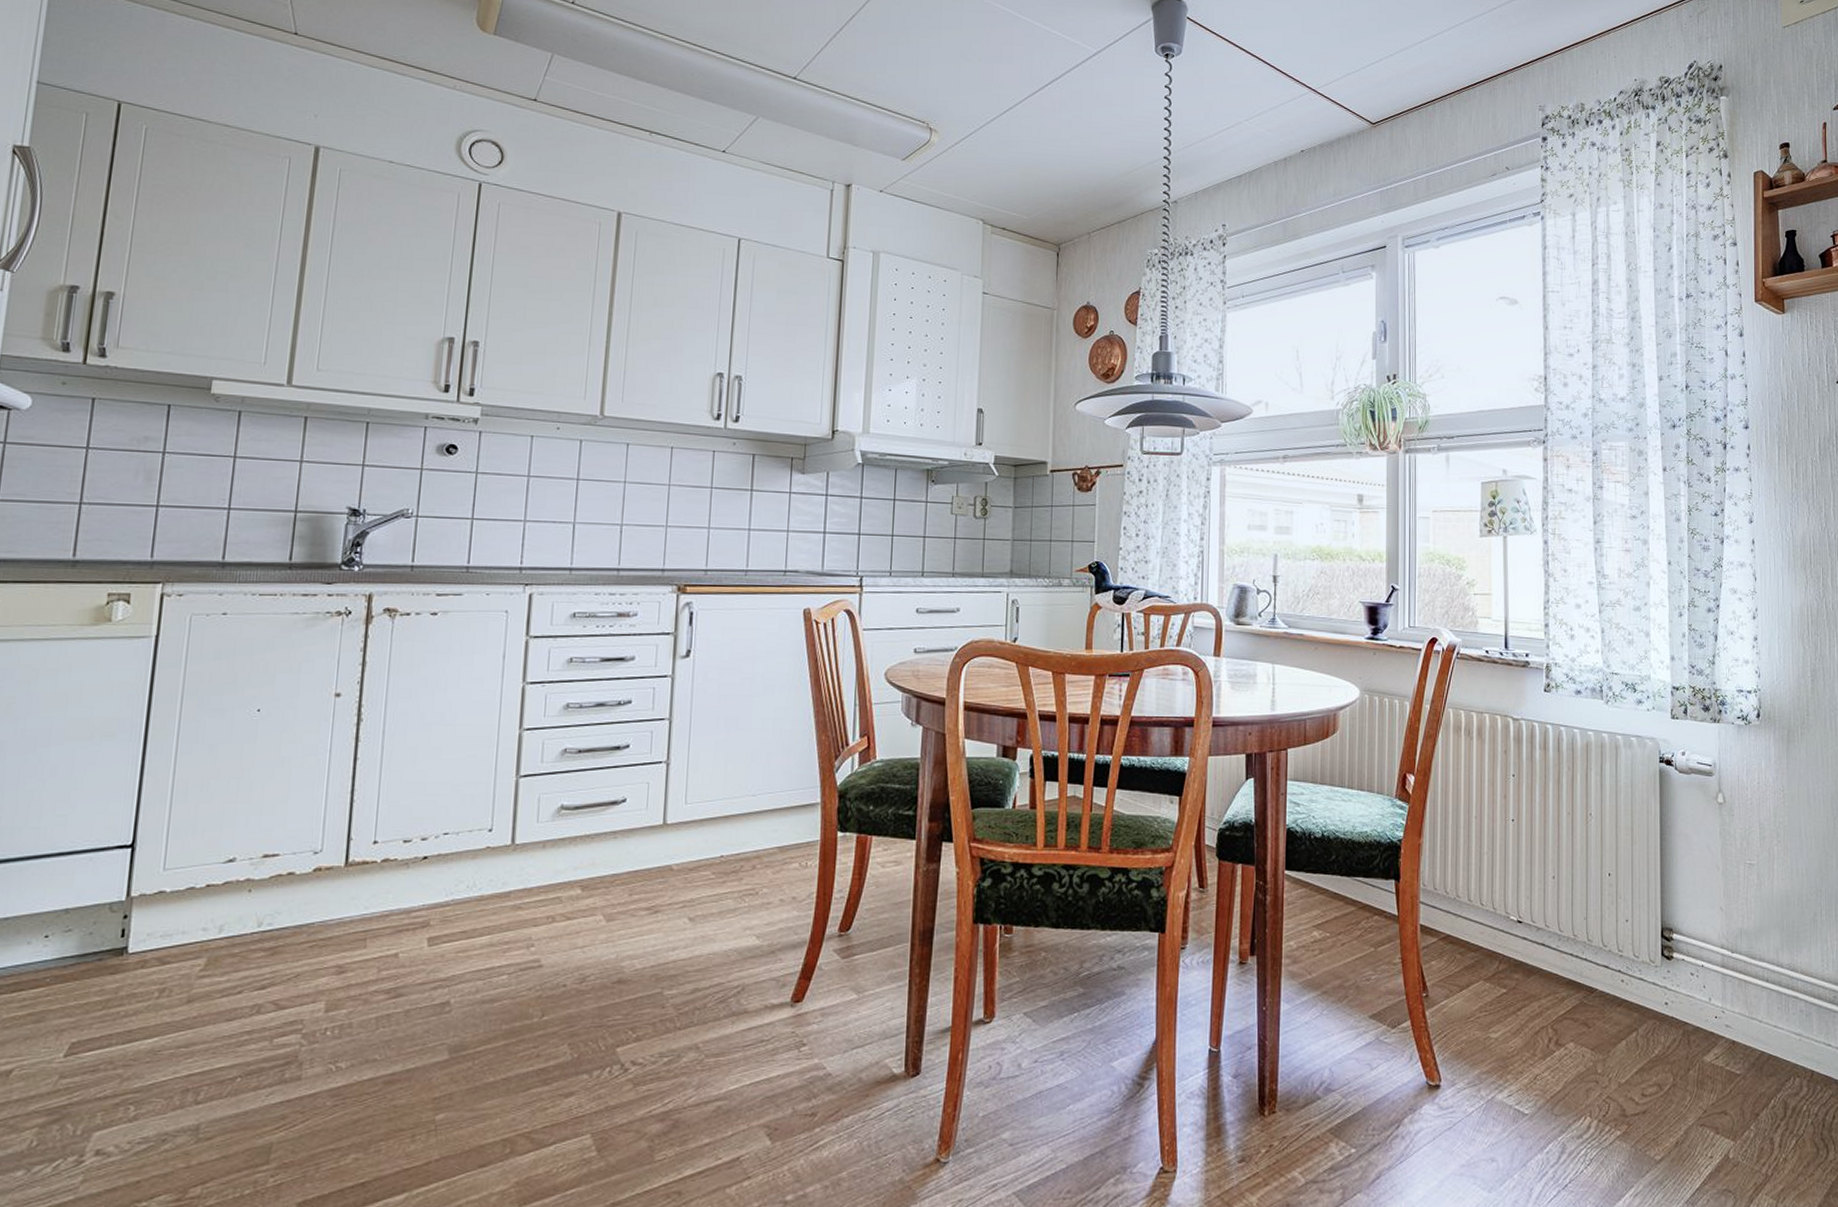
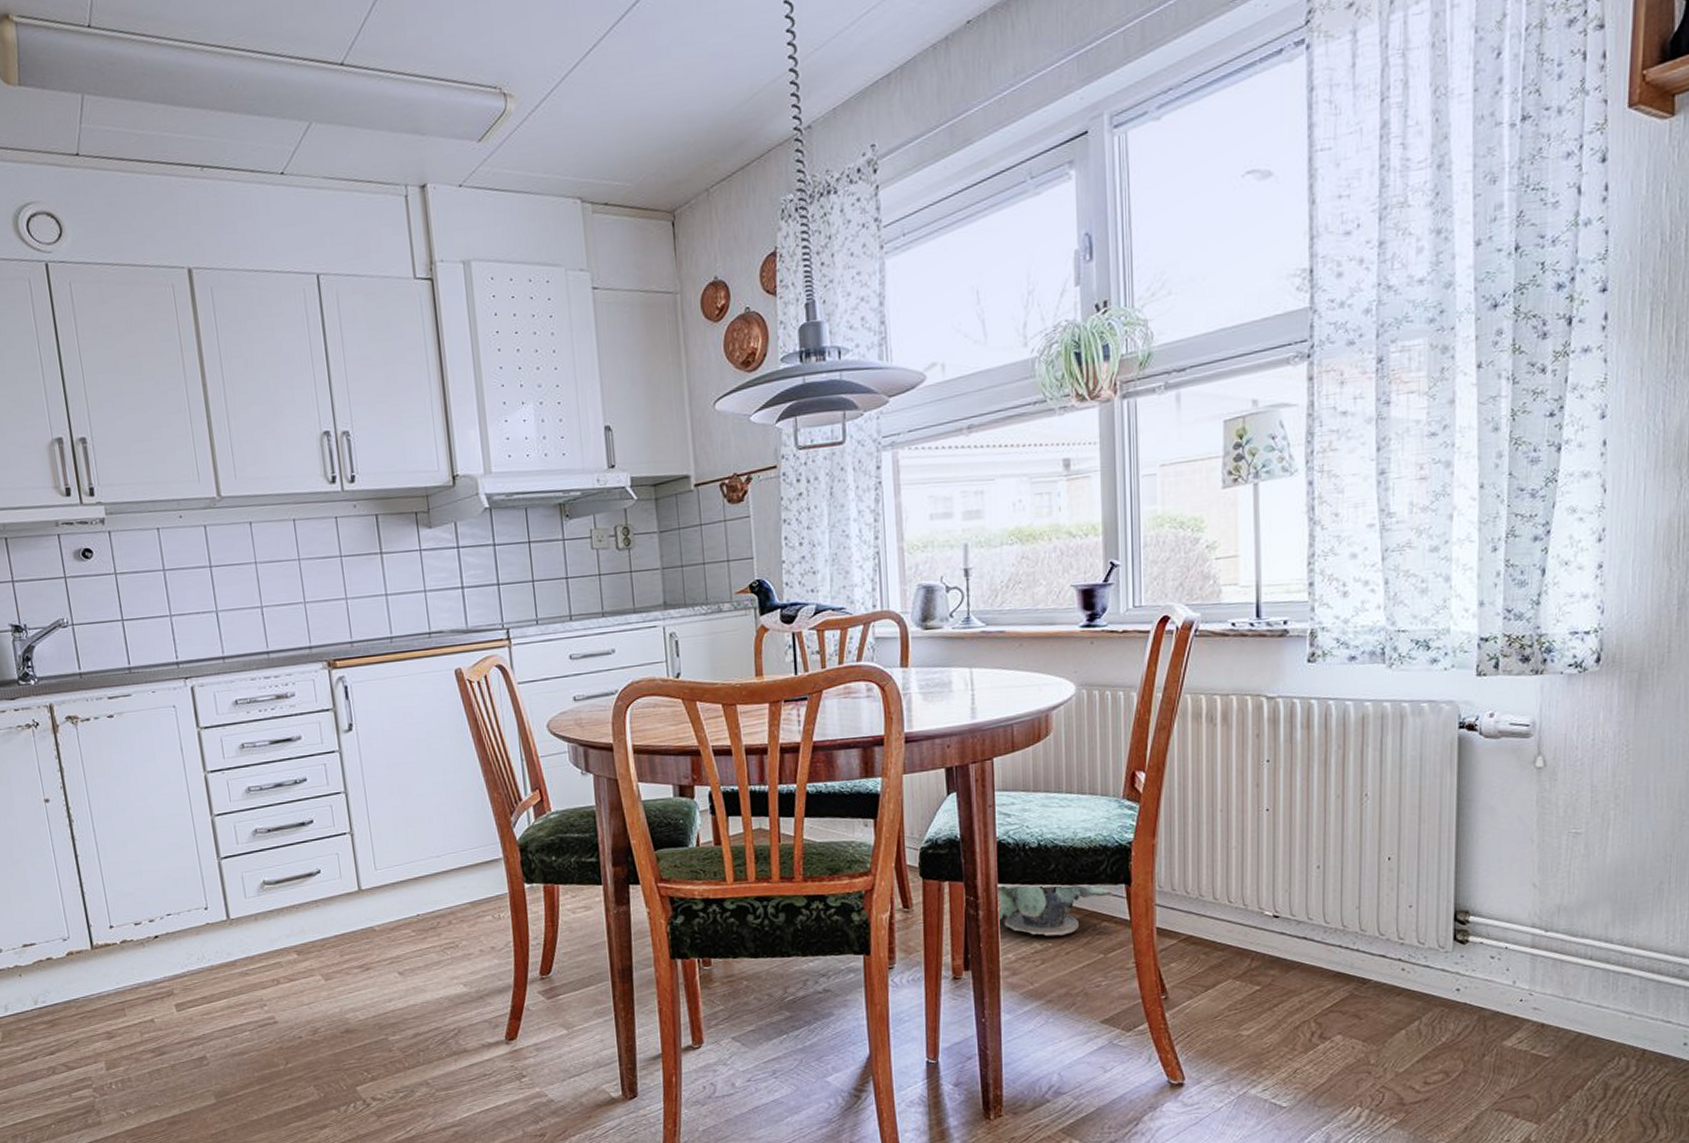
potted plant: none [1282,873,1384,926] -> present [997,884,1113,937]

